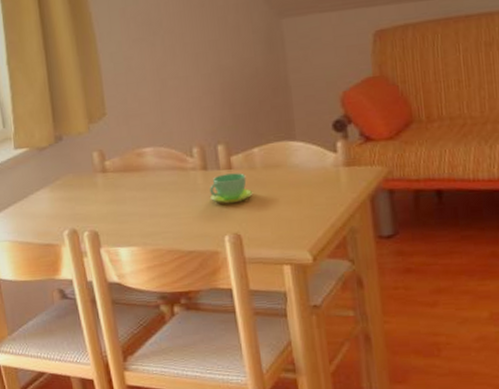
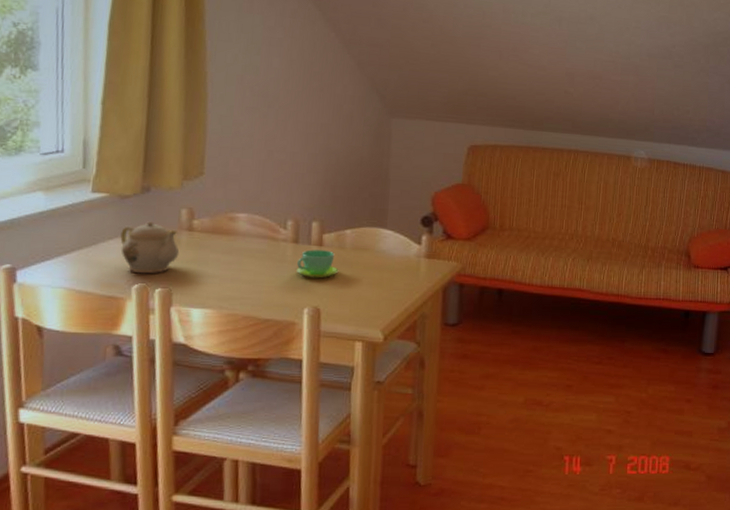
teapot: none [45,168,99,220] -> present [120,221,180,274]

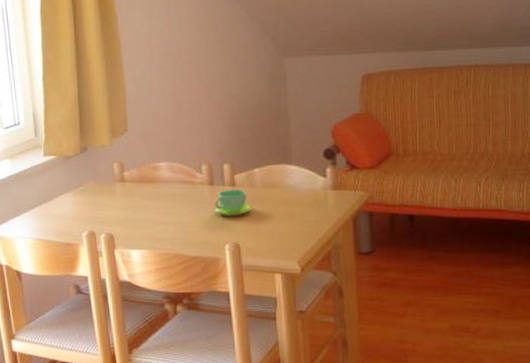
teapot: present [120,221,180,274] -> none [69,176,116,222]

